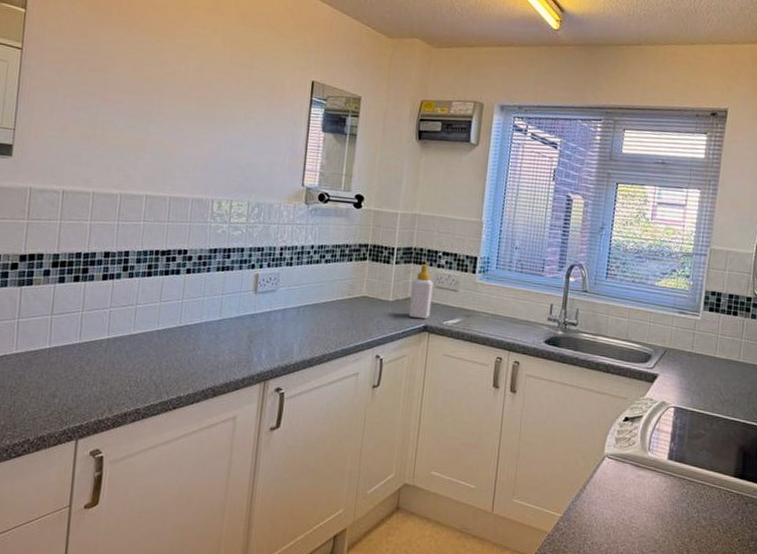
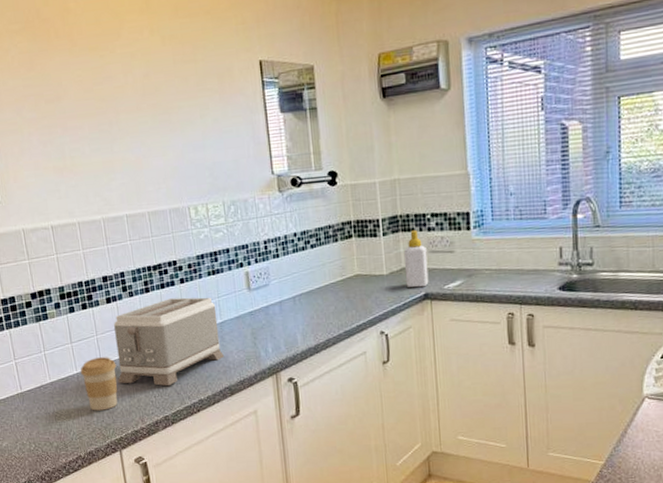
coffee cup: none [54,334,97,393] -> present [80,357,118,411]
toaster: none [92,286,218,378] -> present [114,297,224,387]

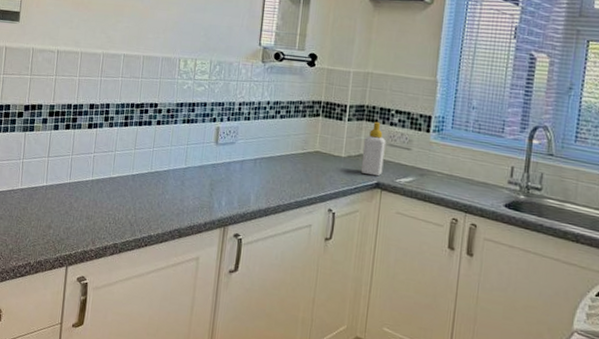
coffee cup: present [80,357,118,411] -> none [49,175,83,226]
toaster: present [114,297,224,387] -> none [80,136,184,216]

